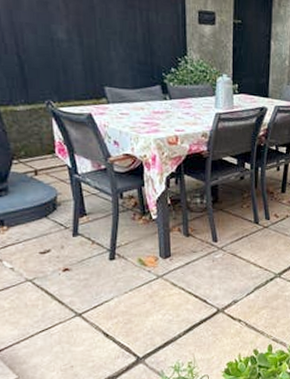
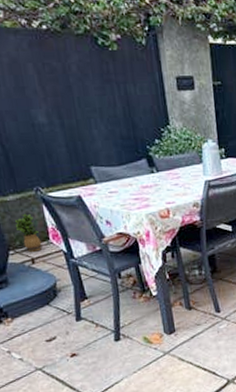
potted plant: none [22,125,47,164] -> present [15,213,42,252]

